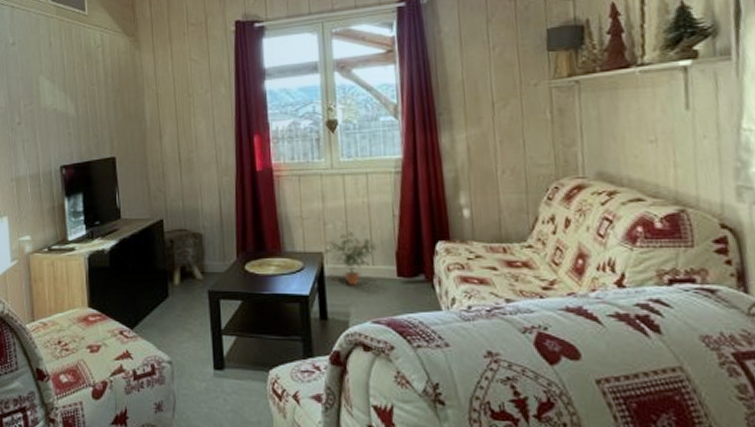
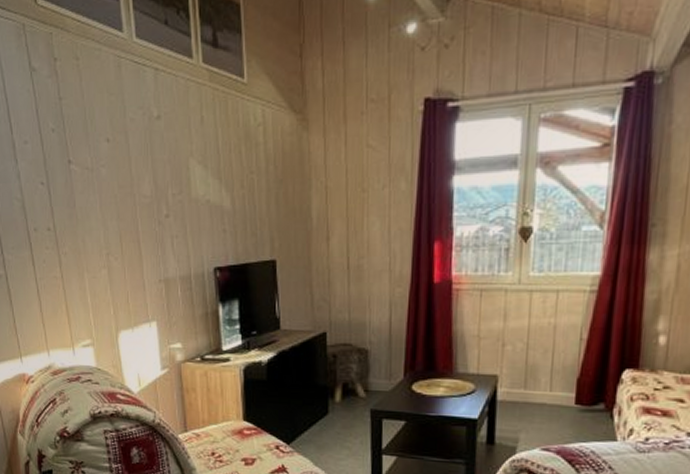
potted plant: present [323,231,376,286] -> none [499,354,556,412]

